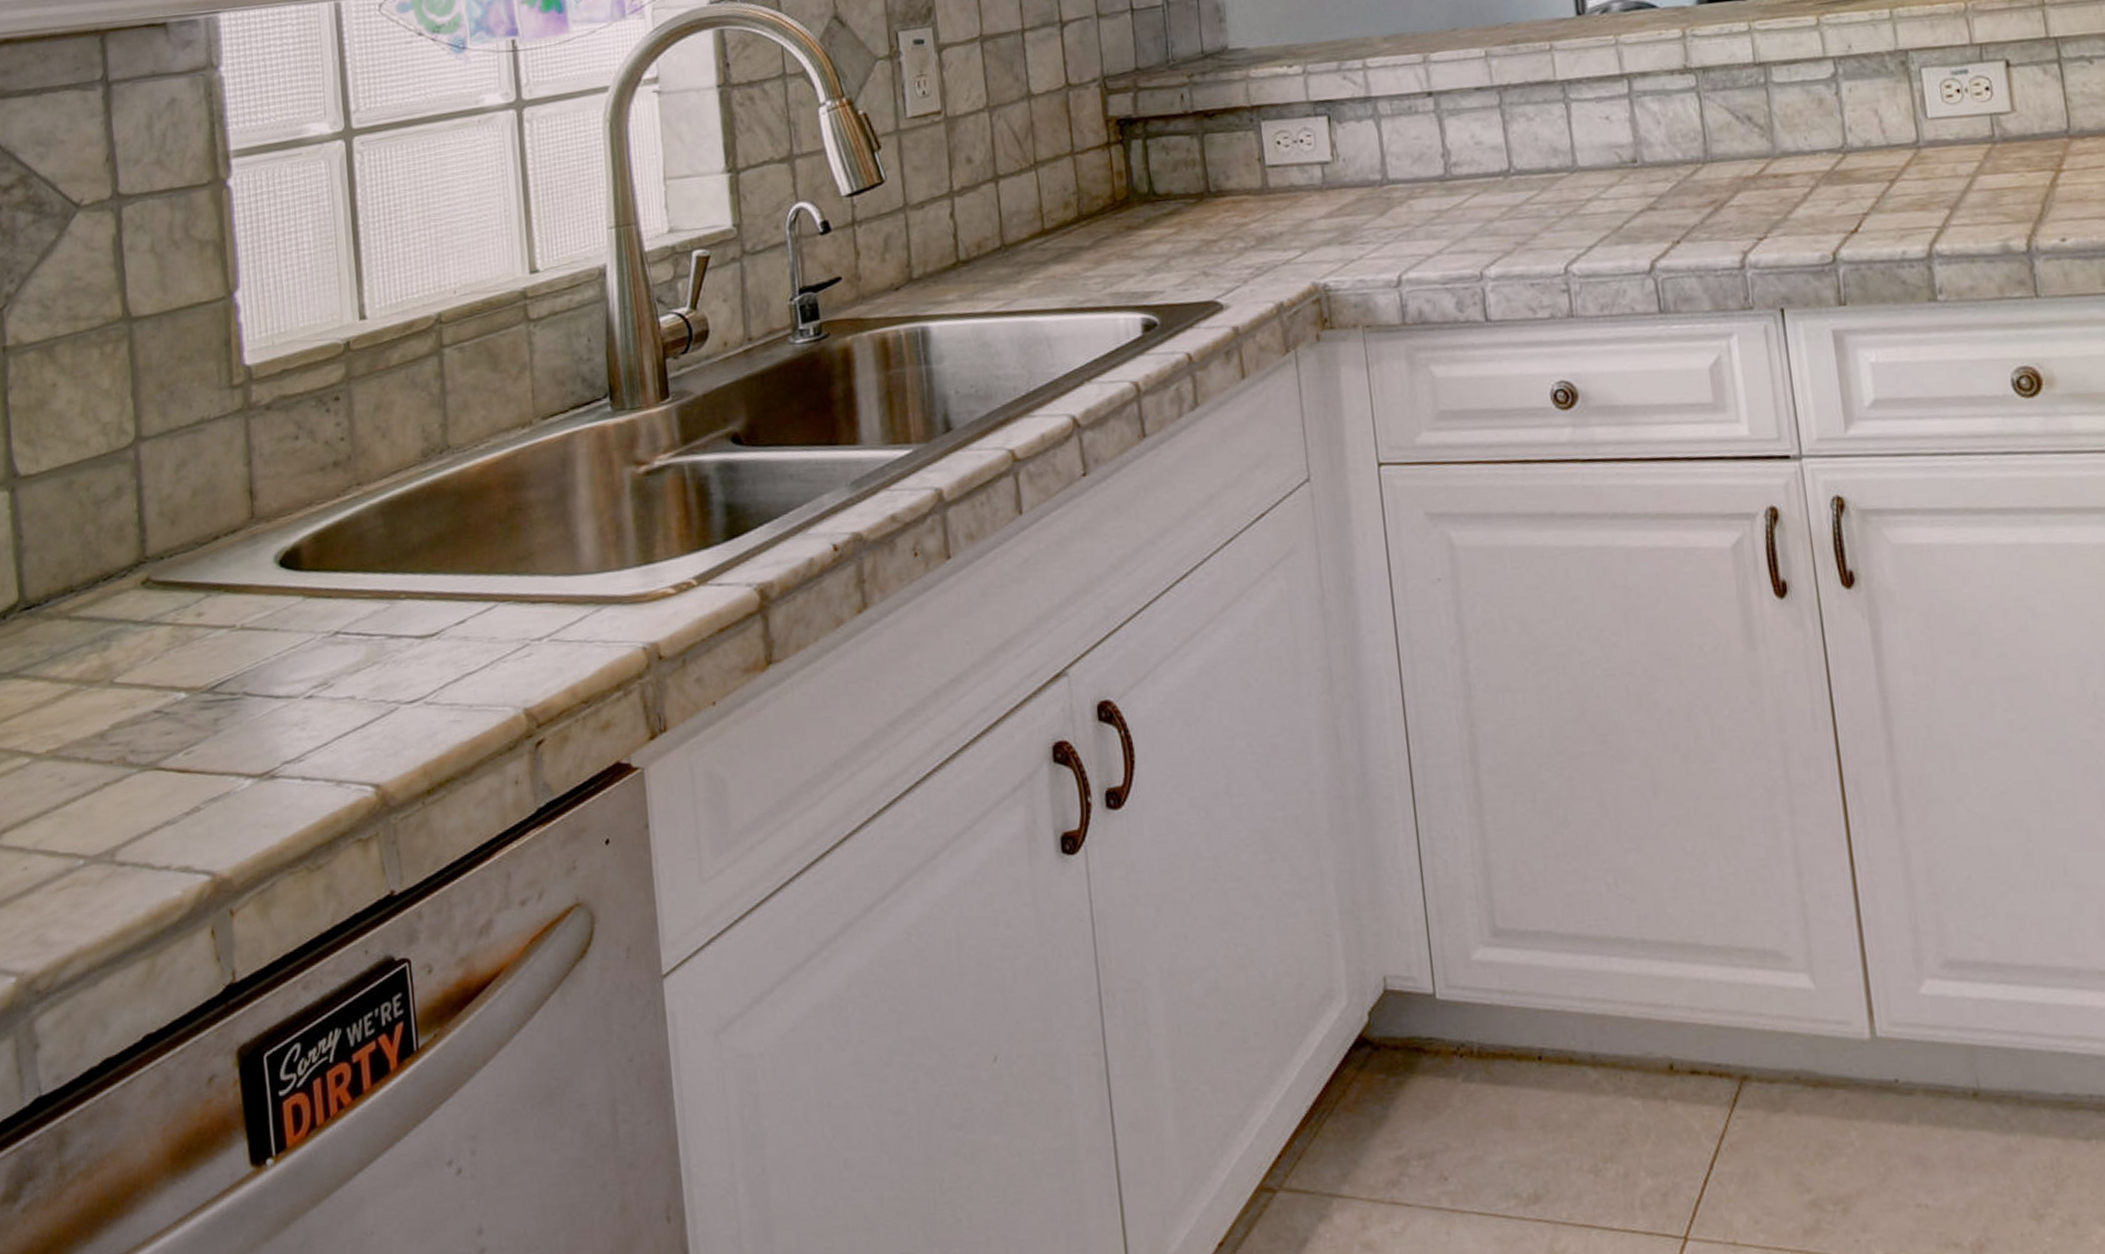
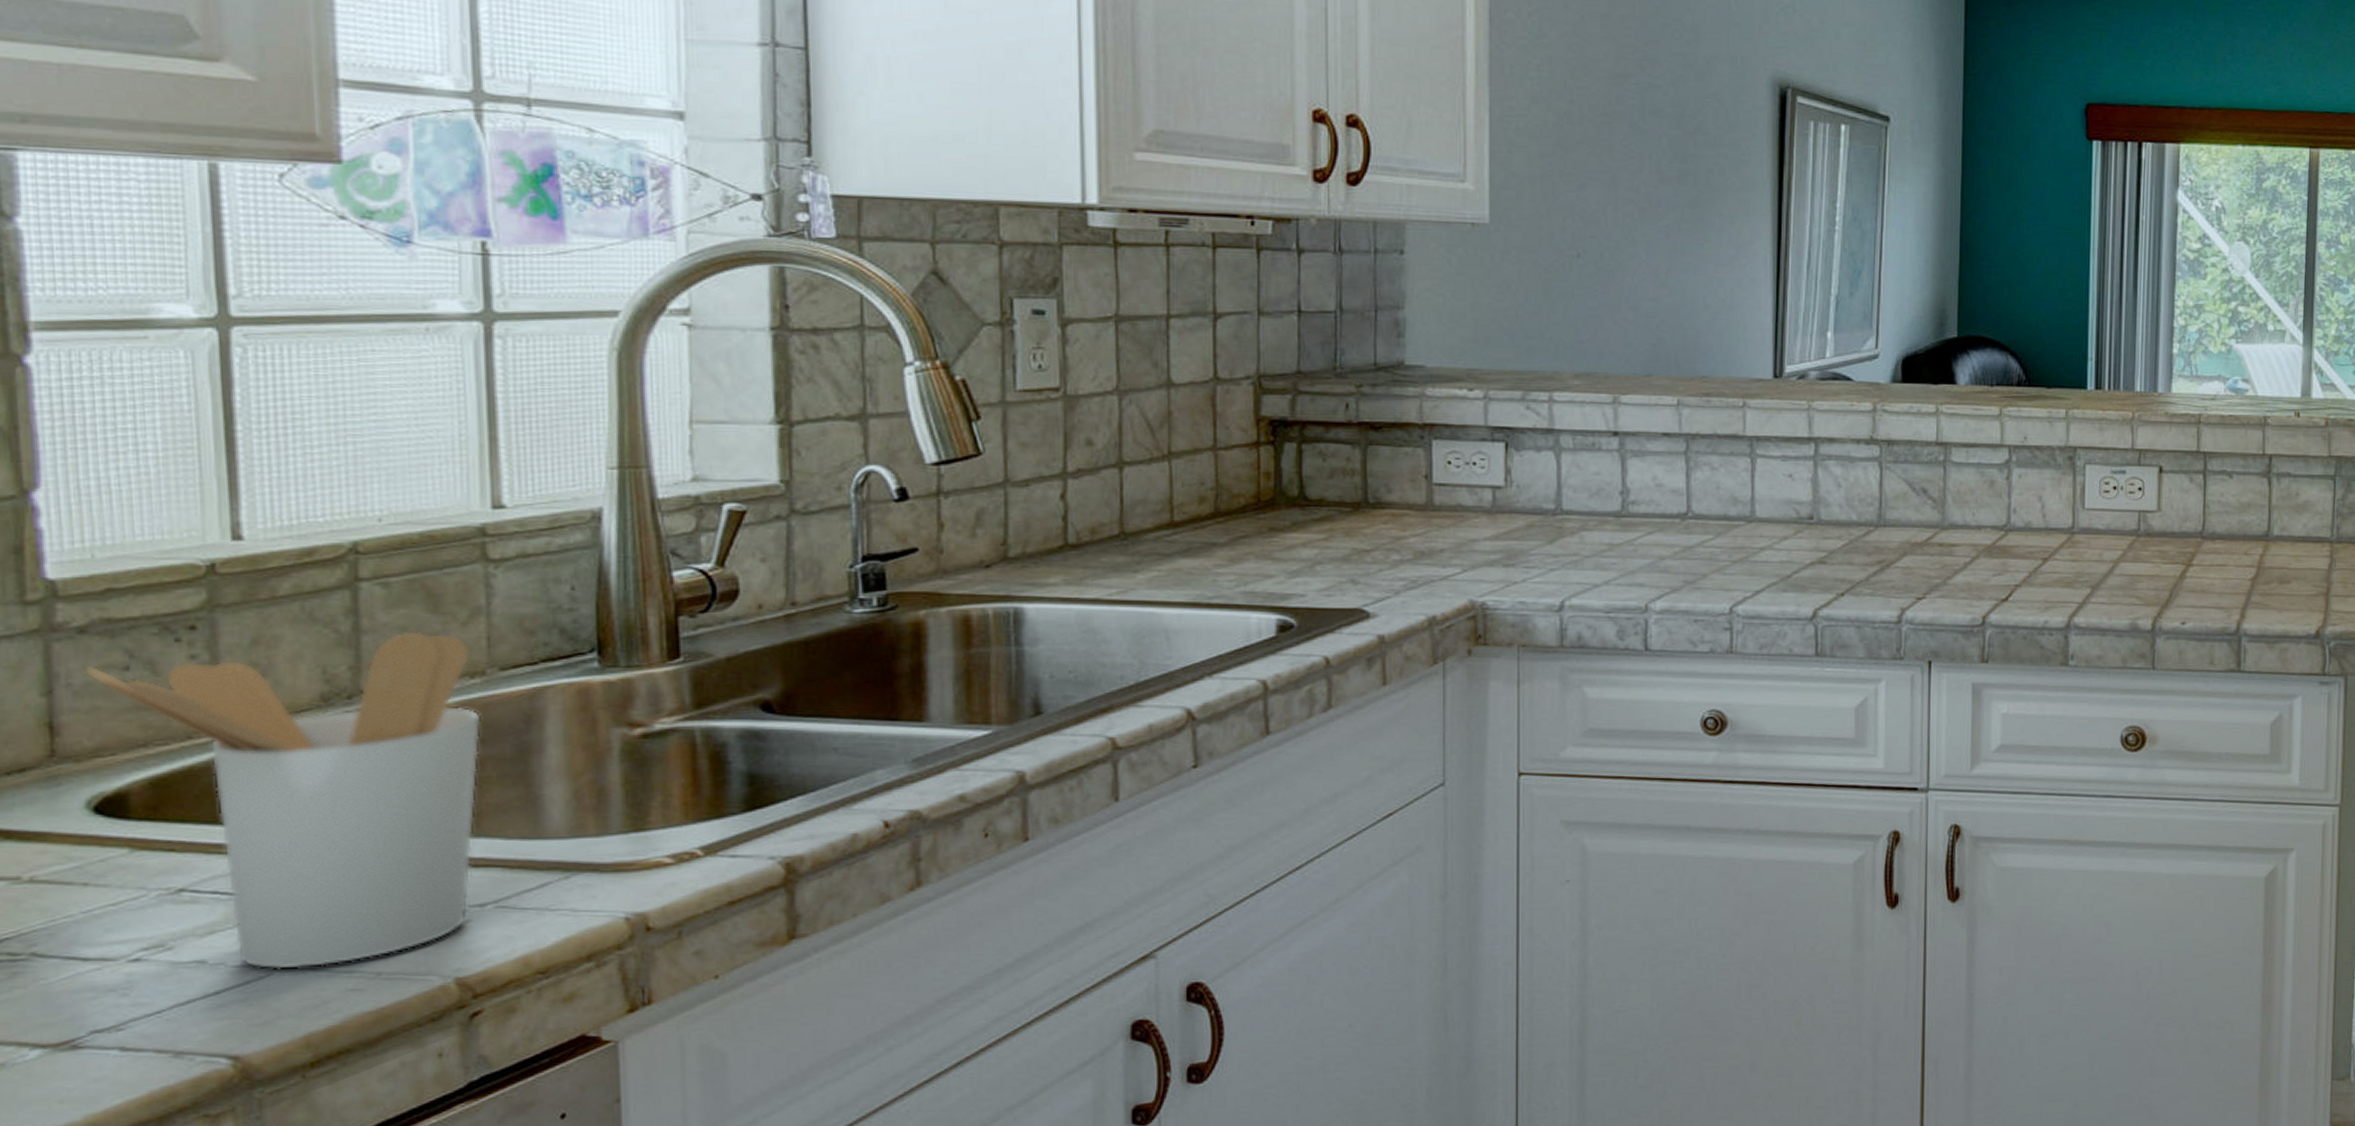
utensil holder: none [271,388,532,704] -> present [85,631,481,970]

